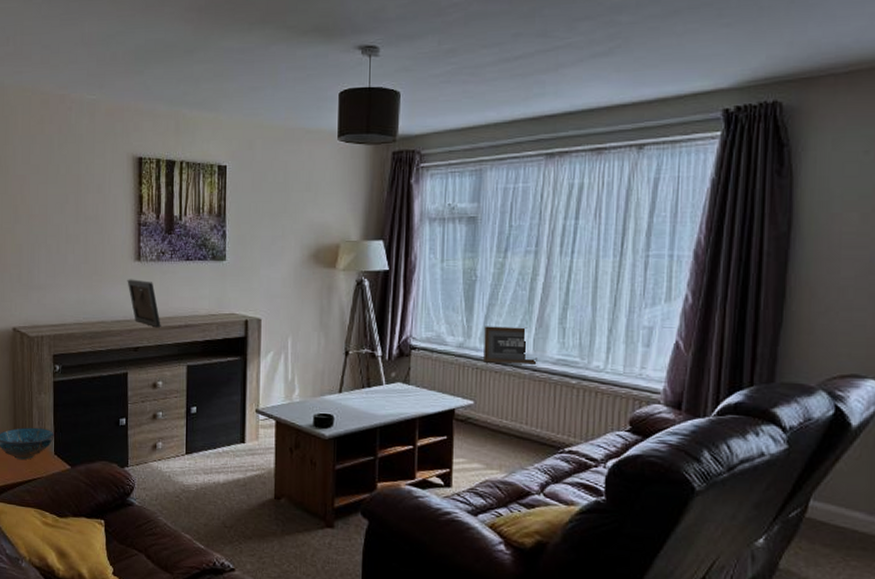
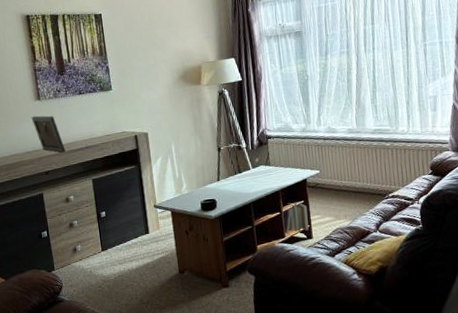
books: none [413,435,451,476] -> present [282,202,309,234]
picture frame: present [483,326,537,366] -> none [319,109,361,140]

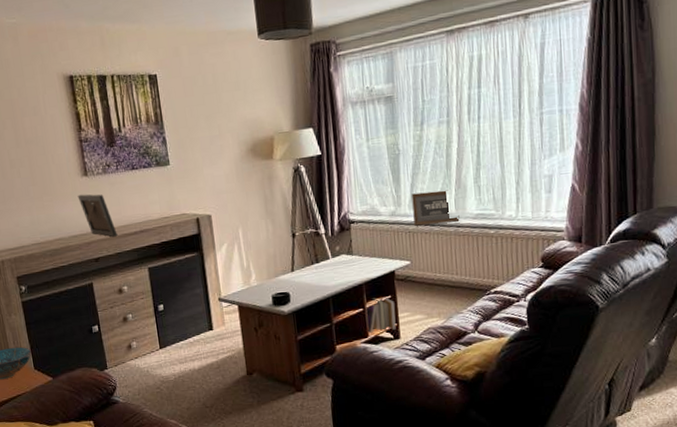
picture frame: none [319,109,361,140] -> present [411,190,460,226]

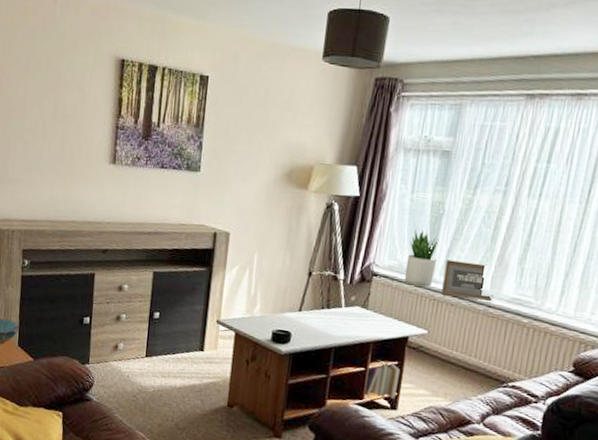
picture frame: present [77,194,118,237] -> none [100,181,131,233]
planter: none [375,171,405,224] -> present [404,229,439,288]

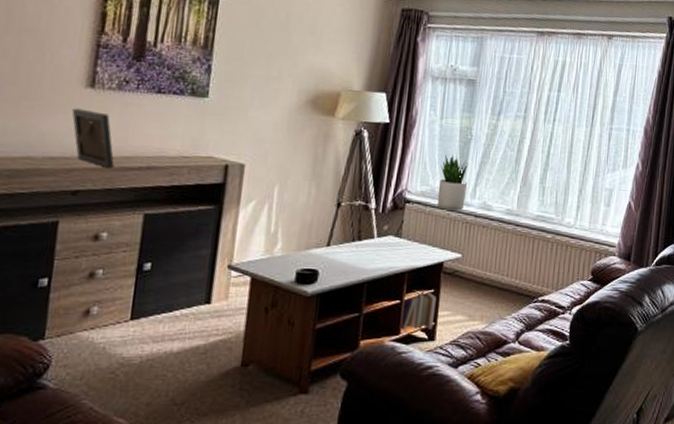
picture frame: none [100,181,131,233] -> present [72,108,115,169]
picture frame: present [441,259,493,302] -> none [473,182,520,221]

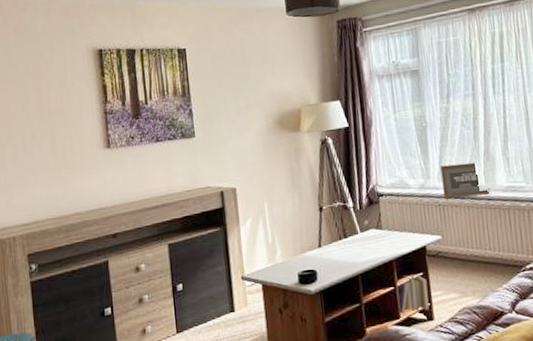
picture frame: present [72,108,115,169] -> none [98,166,138,212]
planter: present [437,154,469,211] -> none [403,143,434,197]
picture frame: none [473,182,520,221] -> present [440,162,490,199]

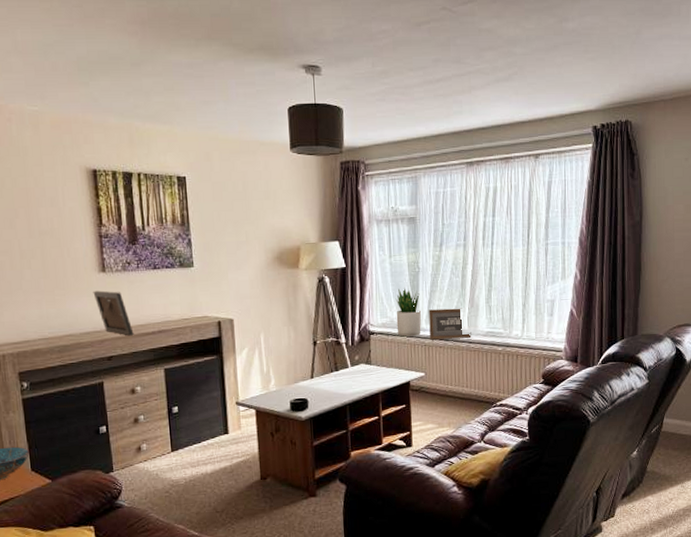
picture frame: none [98,166,138,212] -> present [93,290,134,336]
books: present [397,274,430,314] -> none [380,405,409,441]
planter: none [403,143,434,197] -> present [395,287,421,337]

